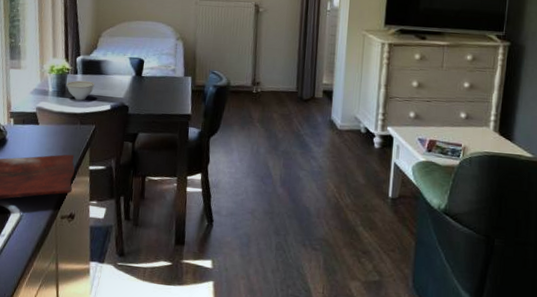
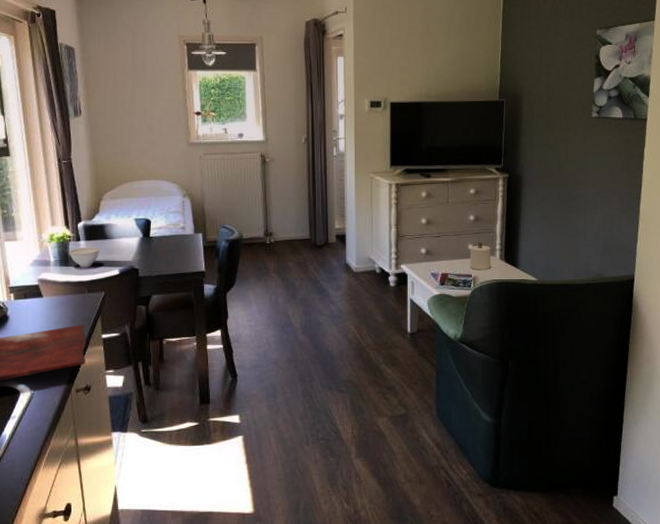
candle: none [460,111,485,141] -> present [469,243,491,270]

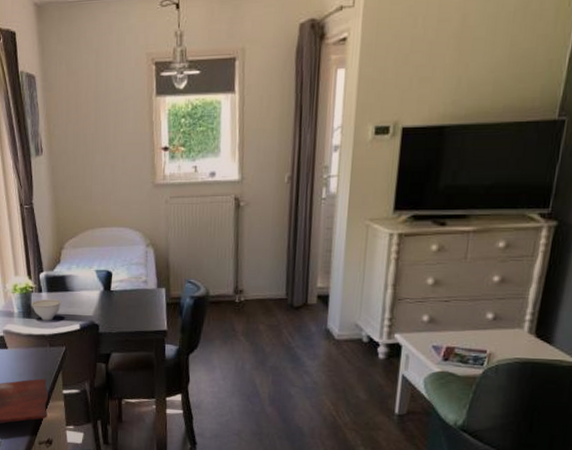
candle: present [469,243,491,270] -> none [485,311,518,346]

